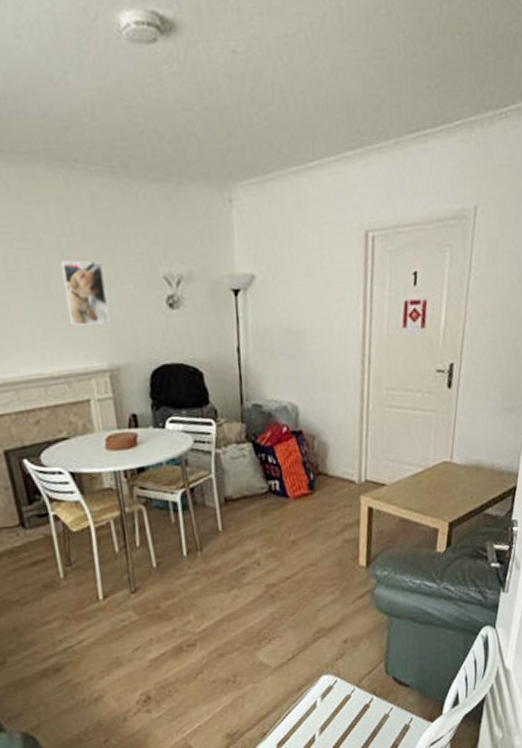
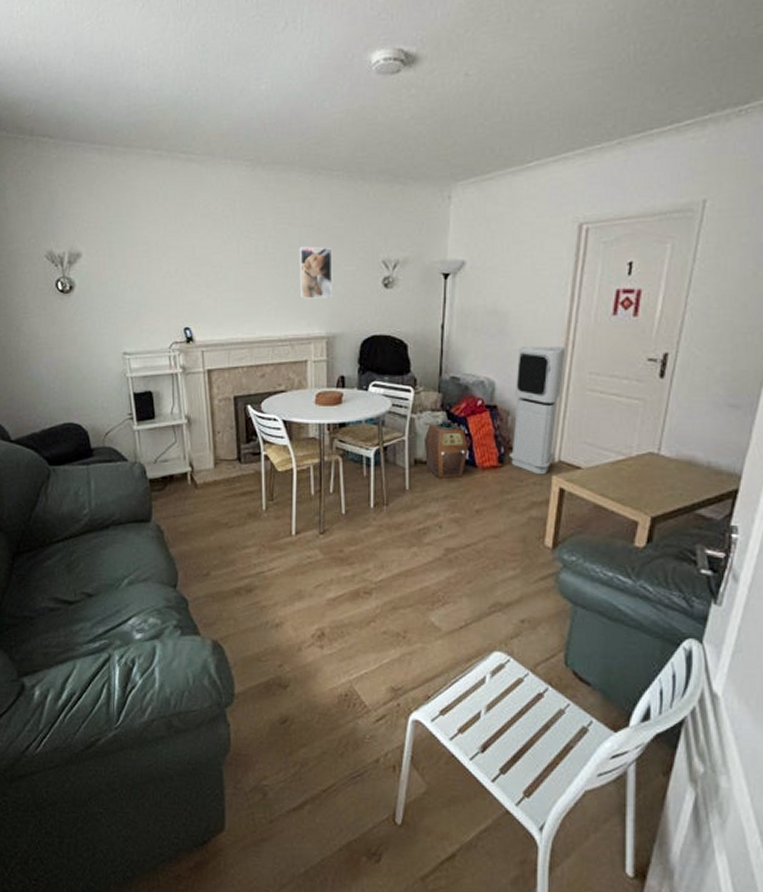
speaker: none [231,450,279,514] -> present [423,419,468,478]
air purifier: none [317,363,363,497] -> present [509,346,566,475]

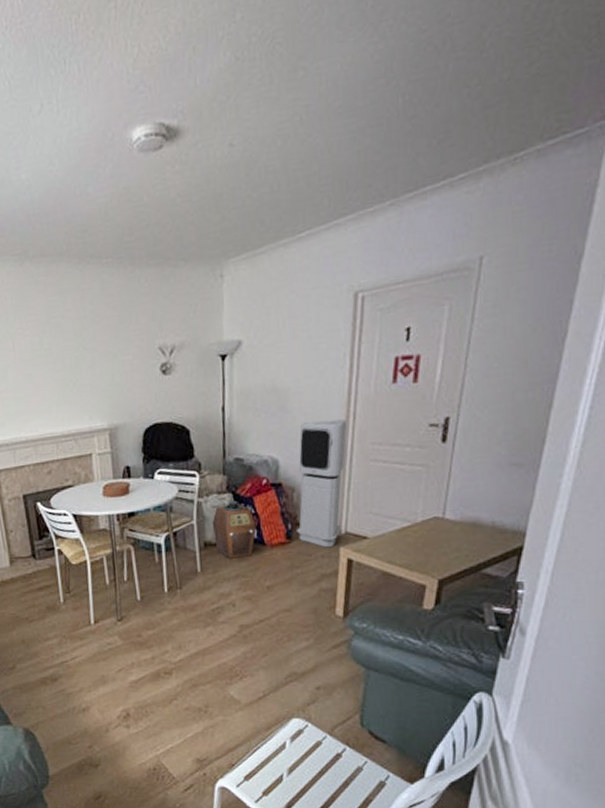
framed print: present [299,246,333,299] -> none [74,338,112,393]

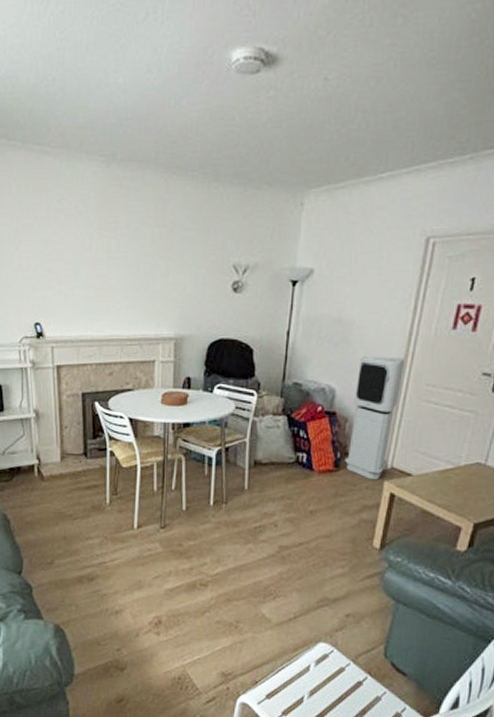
speaker: present [212,500,256,559] -> none [264,423,307,480]

